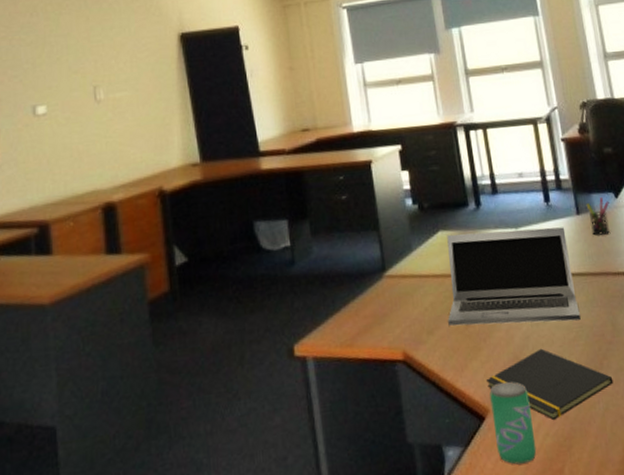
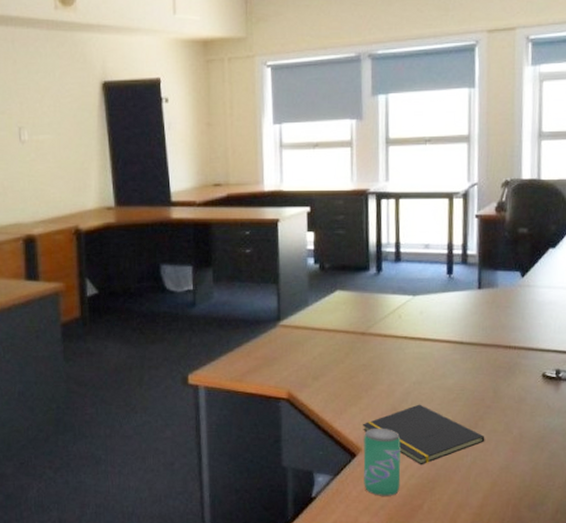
laptop: present [447,227,581,326] -> none [334,295,464,384]
pen holder: present [586,198,610,235] -> none [489,275,514,310]

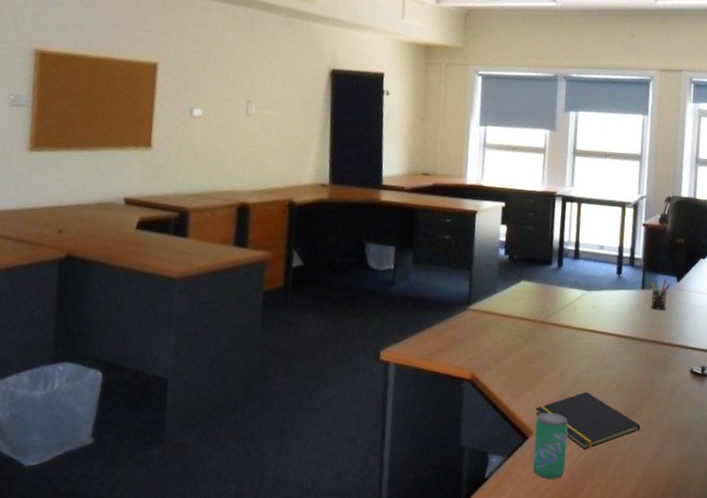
pen holder: none [489,275,514,310] -> present [651,279,671,310]

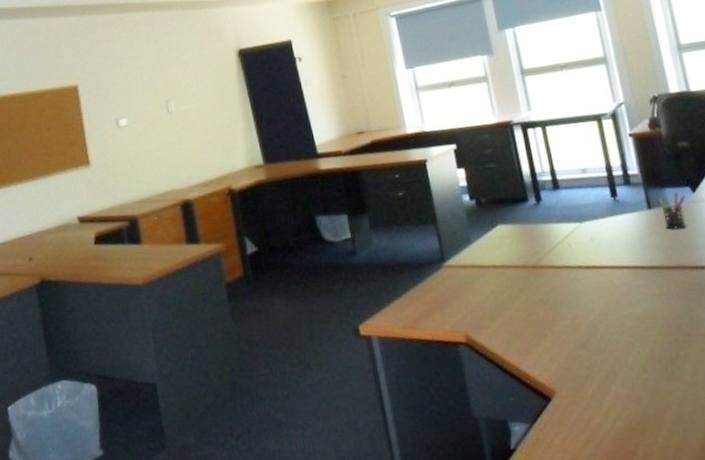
beverage can: present [533,412,568,479] -> none [555,366,607,443]
notepad: present [535,391,641,450] -> none [551,337,692,406]

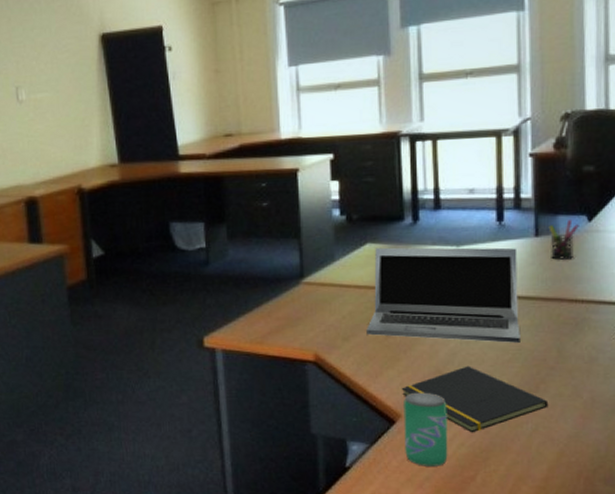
laptop: none [506,221,654,313] -> present [366,247,521,343]
notepad: none [551,337,692,406] -> present [401,366,549,433]
beverage can: none [555,366,607,443] -> present [404,392,448,466]

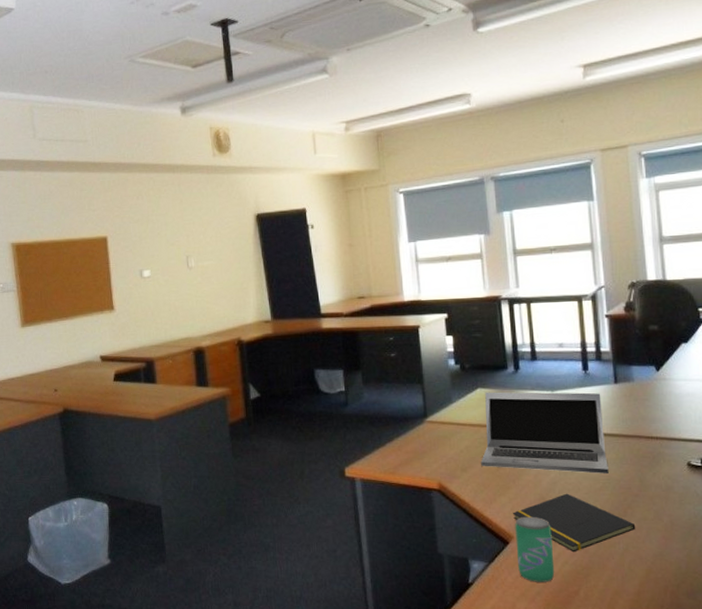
pen holder: present [548,220,579,260] -> none [625,370,649,403]

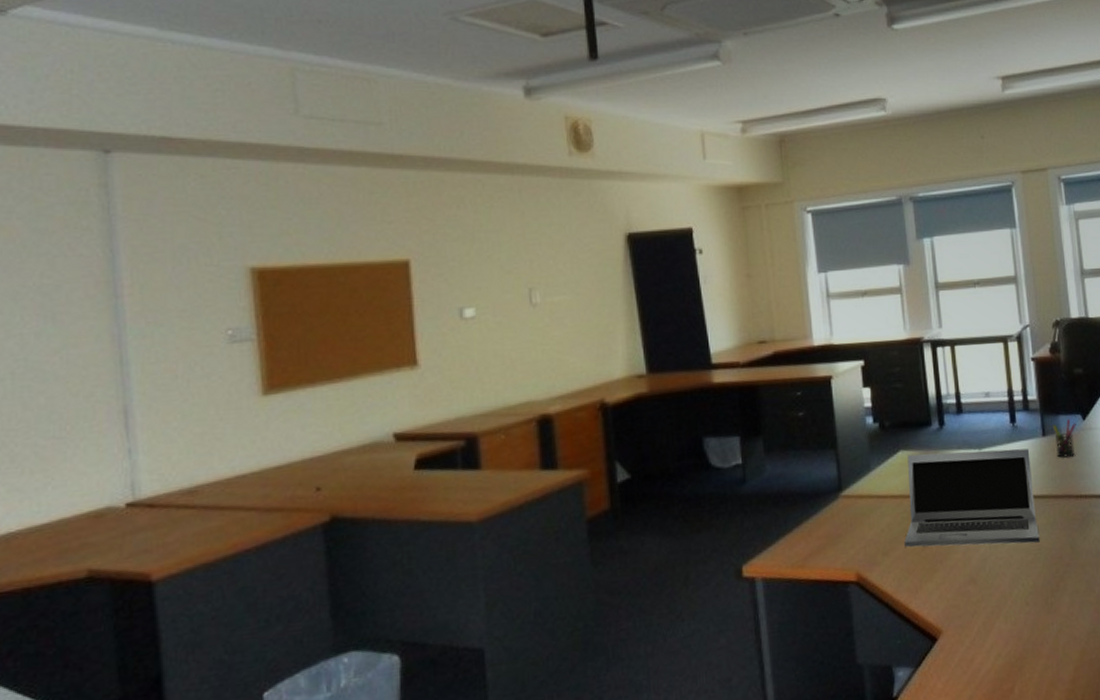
notepad: present [512,493,636,553] -> none [940,570,1069,642]
beverage can: present [515,516,555,582] -> none [943,603,988,685]
pen holder: none [625,370,649,403] -> present [1052,419,1076,458]

